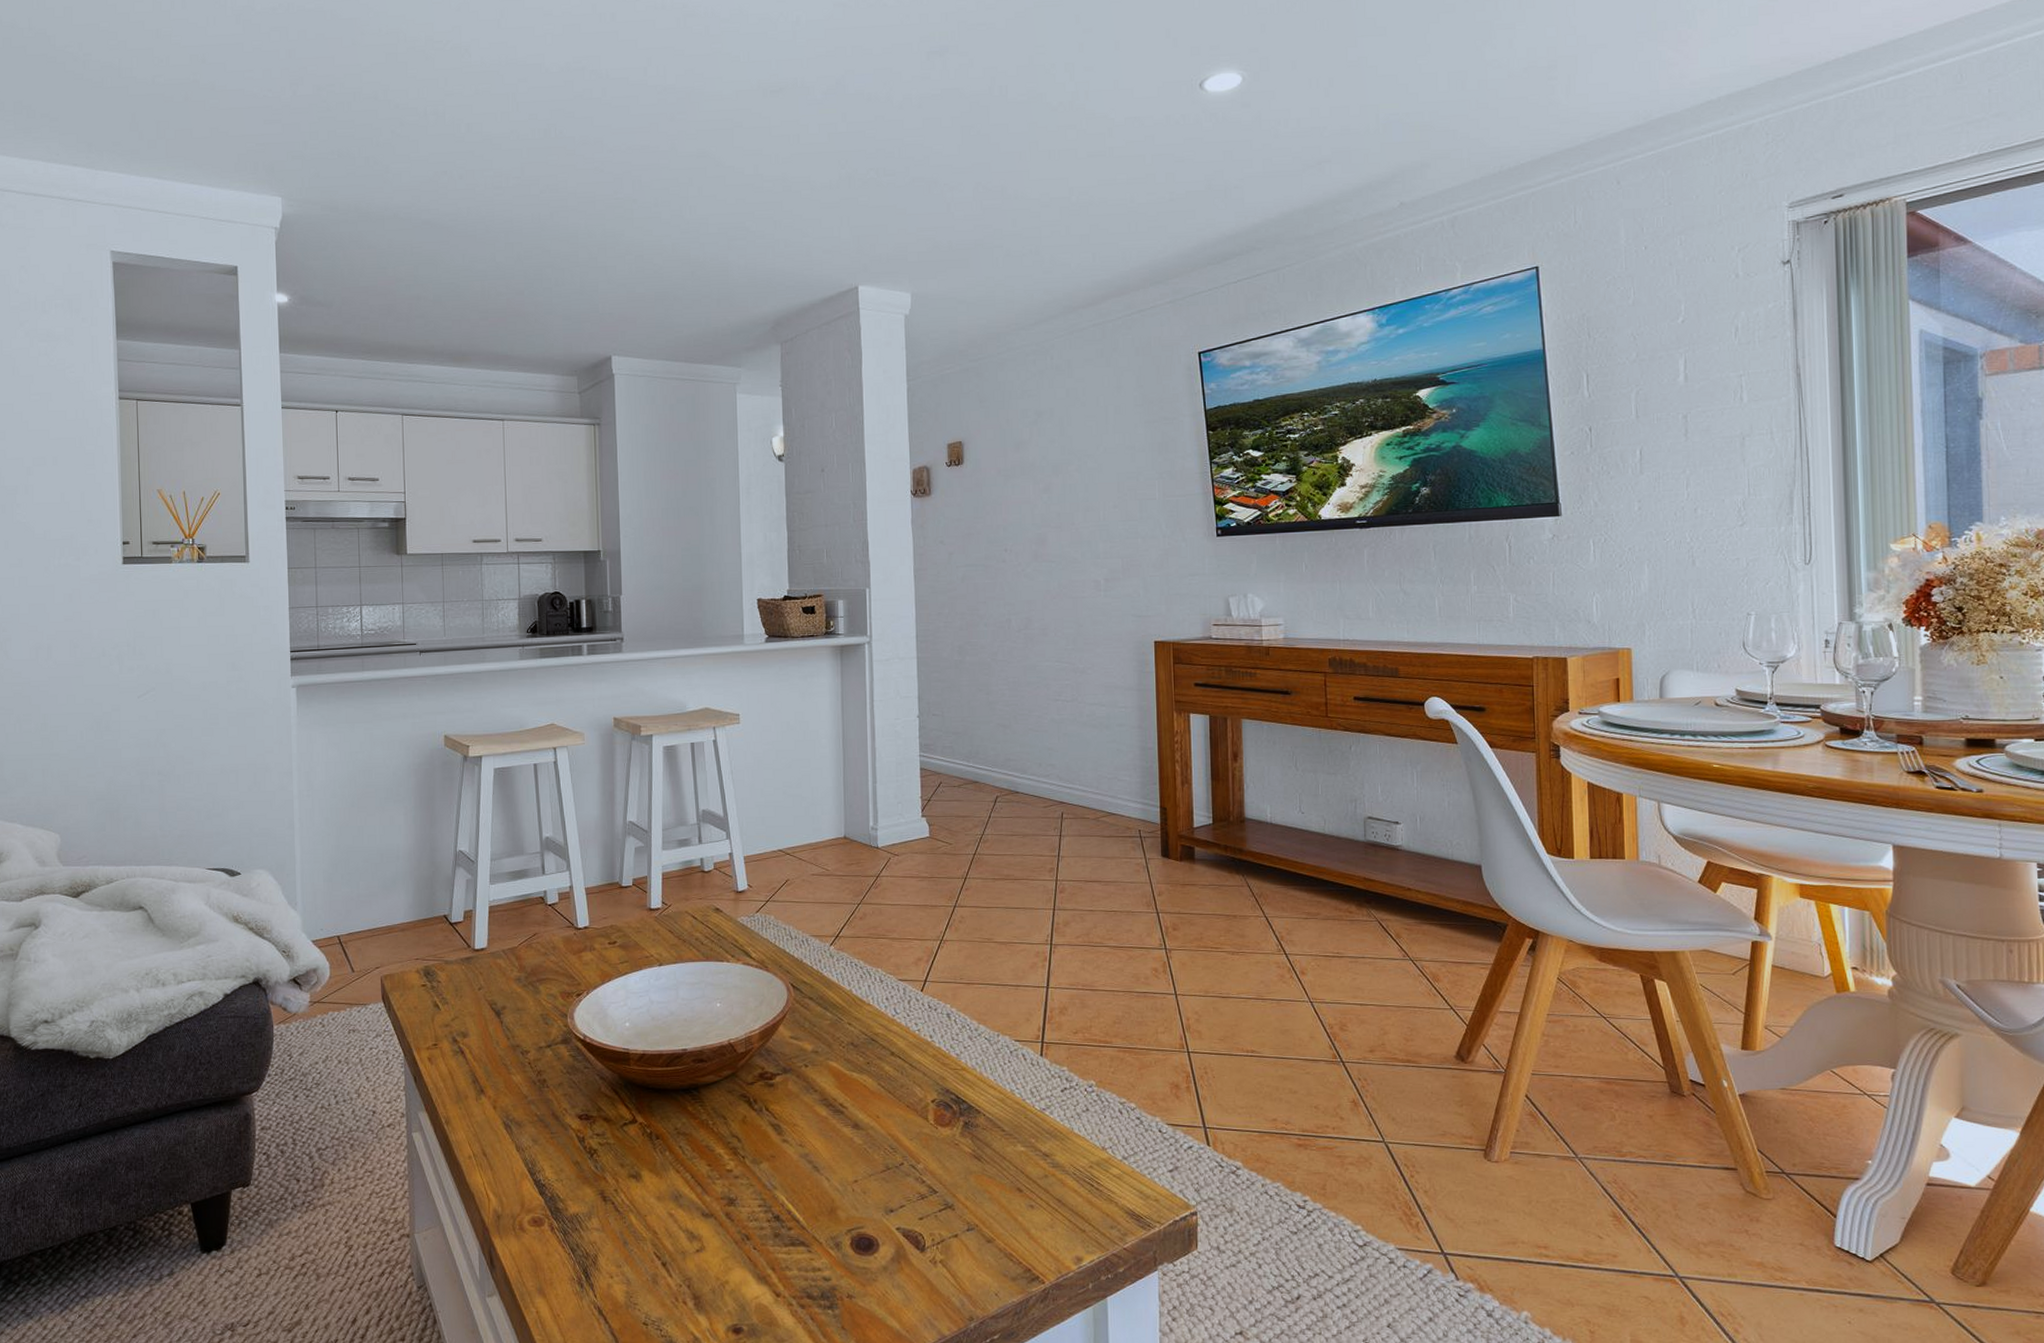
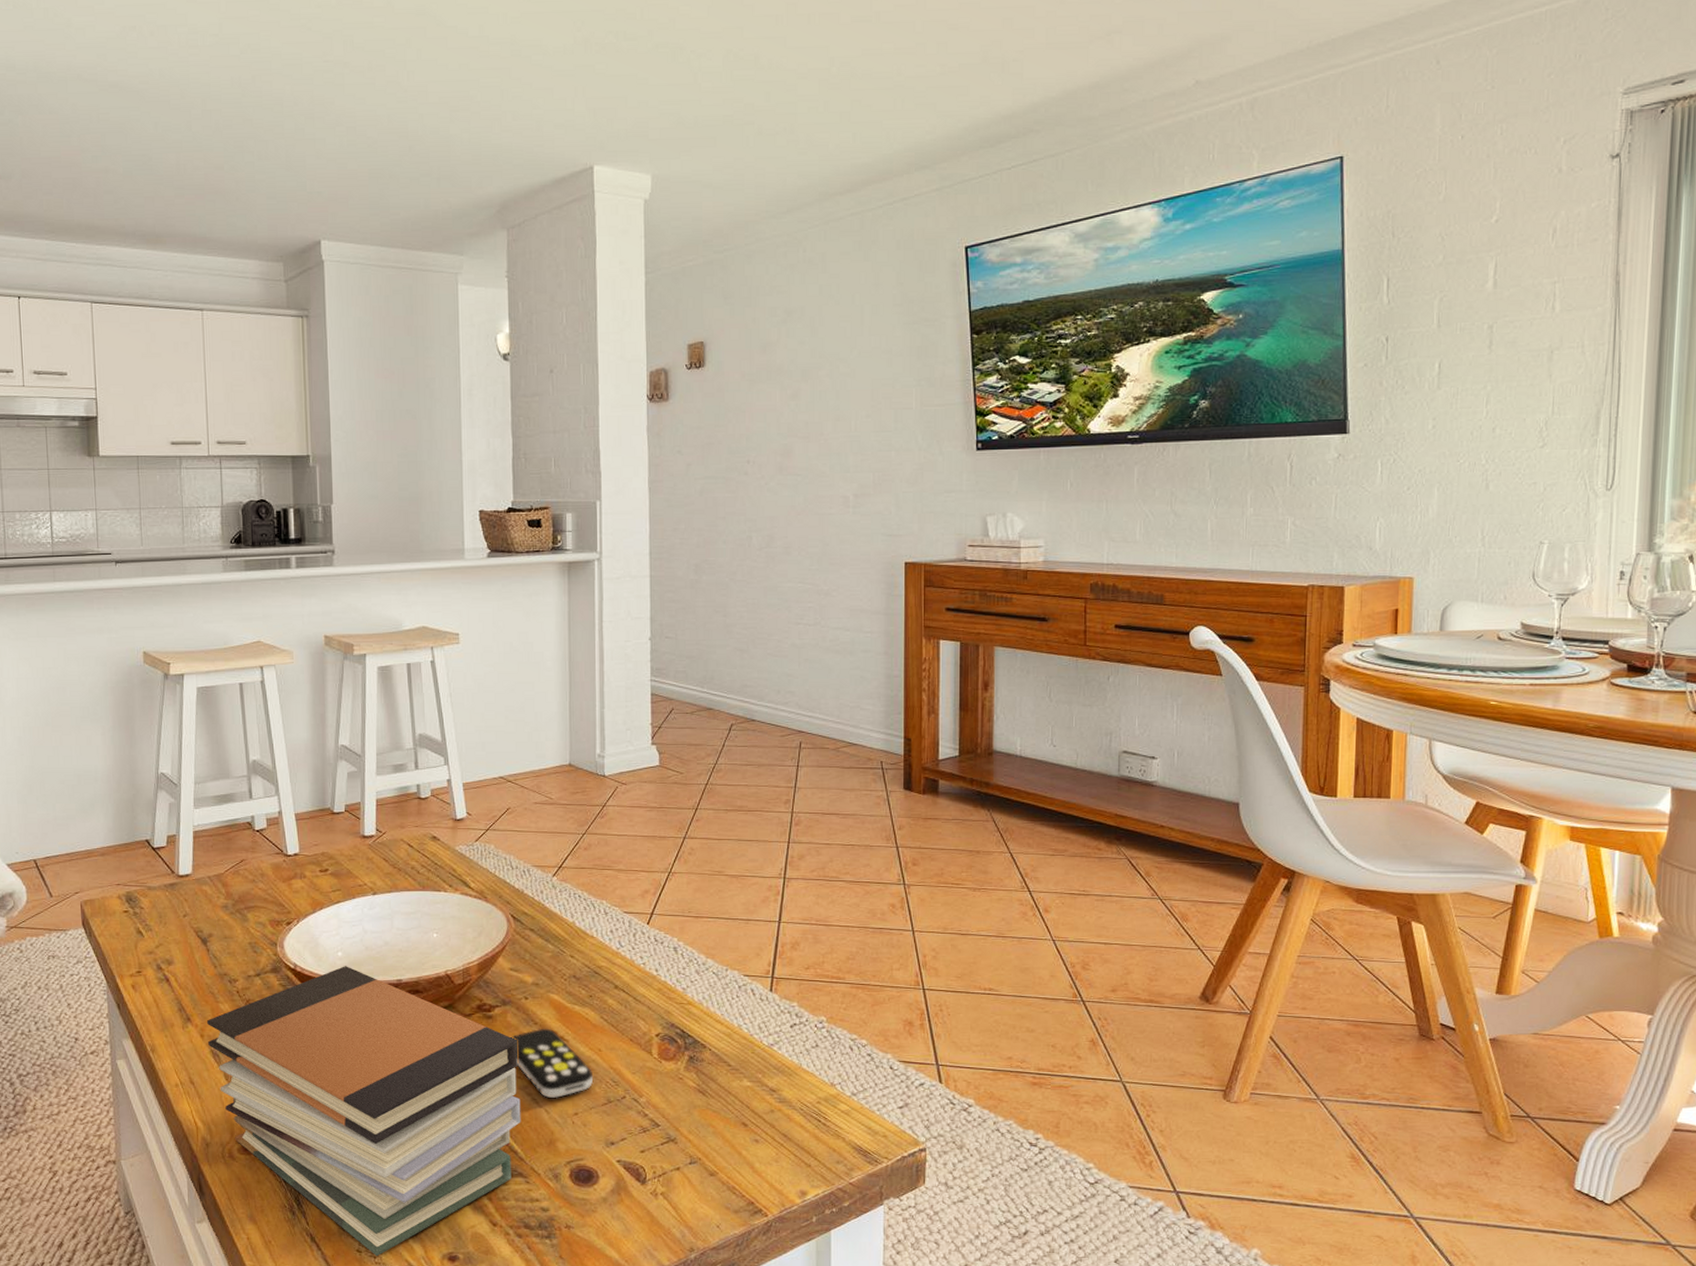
book stack: none [500,1036,803,1330] -> present [207,966,521,1257]
remote control: none [792,1095,871,1165] -> present [511,1028,593,1098]

